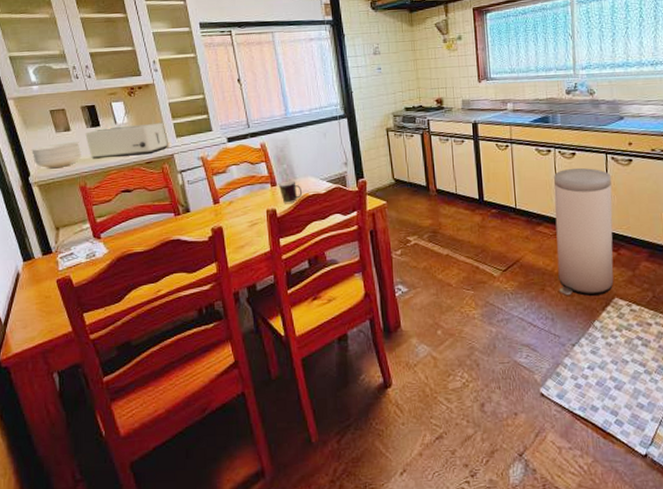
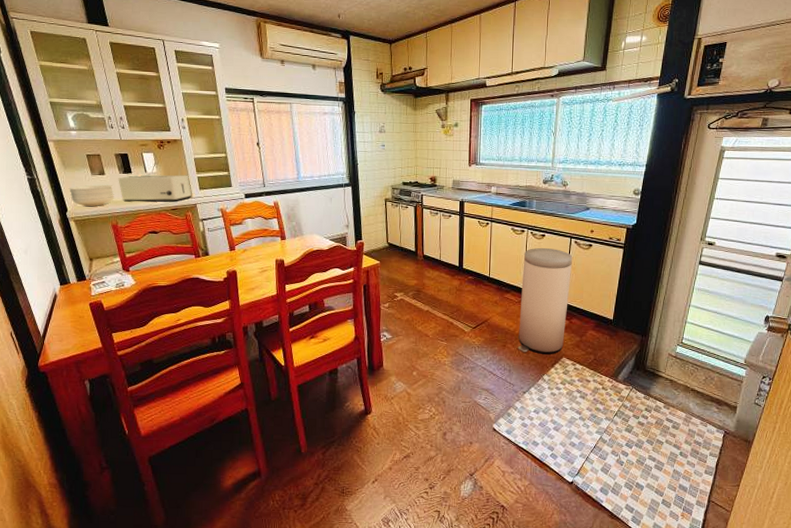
mug: present [279,180,302,204] -> none [288,236,307,256]

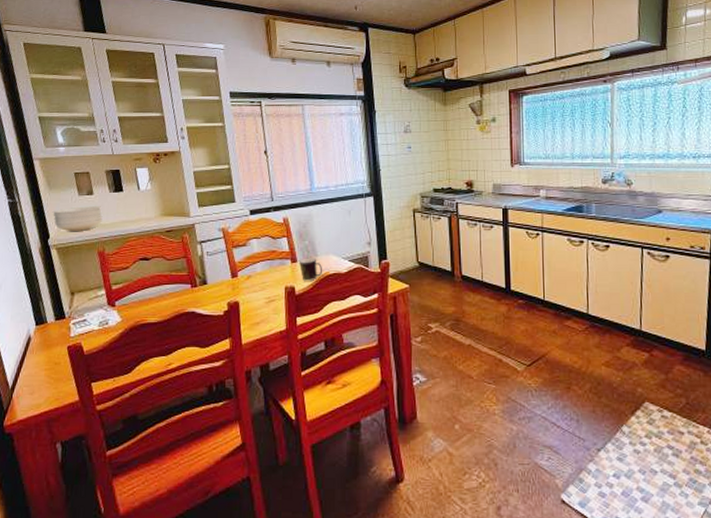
toaster: present [118,174,192,202] -> none [107,191,190,225]
mug: none [288,236,307,256] -> present [299,258,322,282]
pedal bin: present [517,247,573,354] -> none [585,261,647,398]

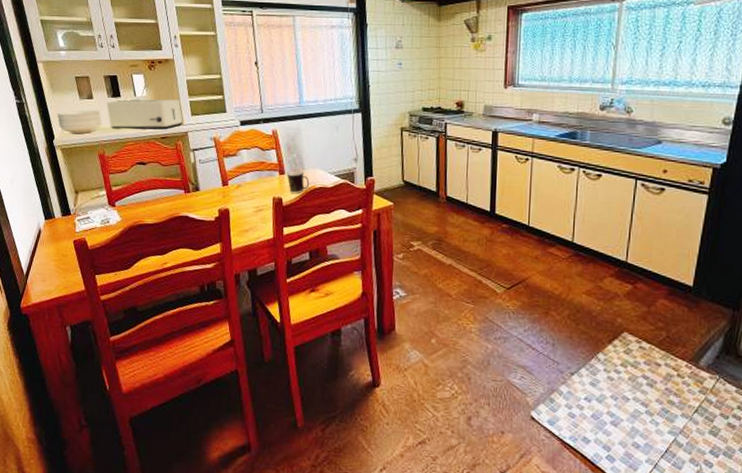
toaster: none [107,191,190,225] -> present [106,98,183,130]

